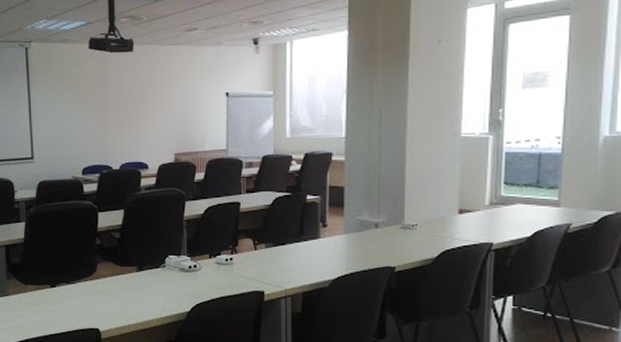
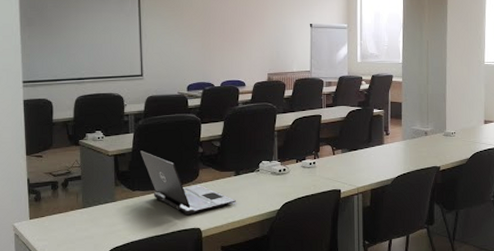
laptop: none [33,241,139,313] -> present [140,150,236,215]

